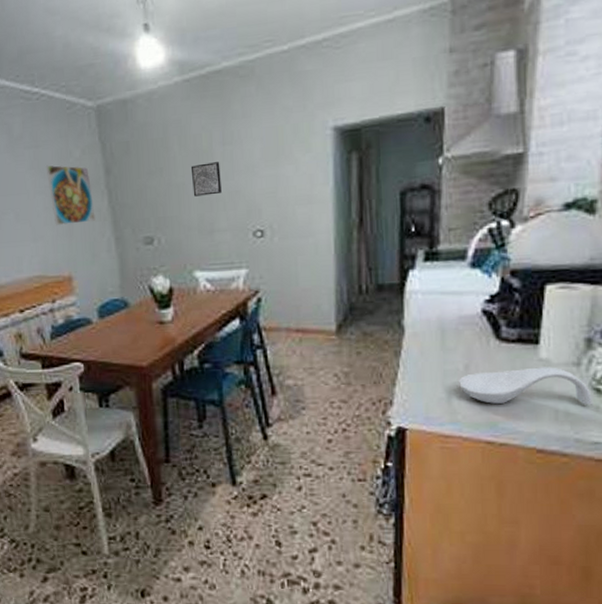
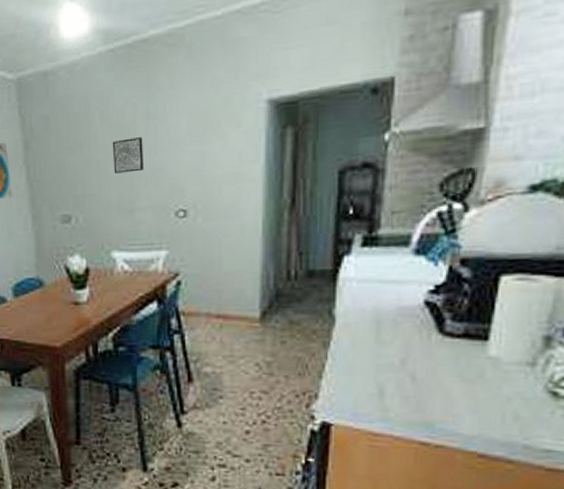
spoon rest: present [458,367,592,405] -> none [392,365,547,410]

